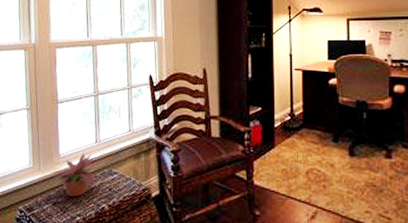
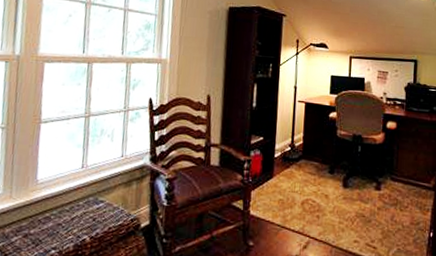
potted plant: present [54,153,100,197] -> none [27,179,85,228]

